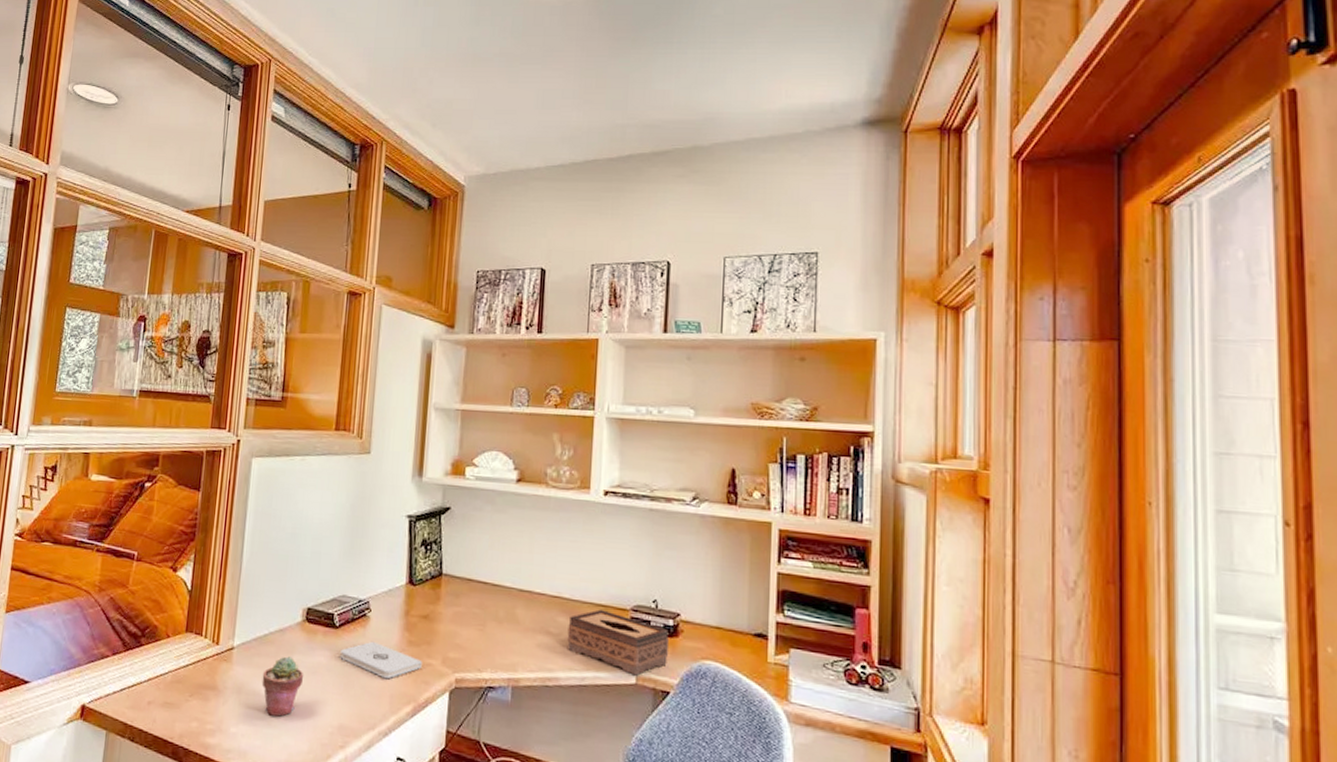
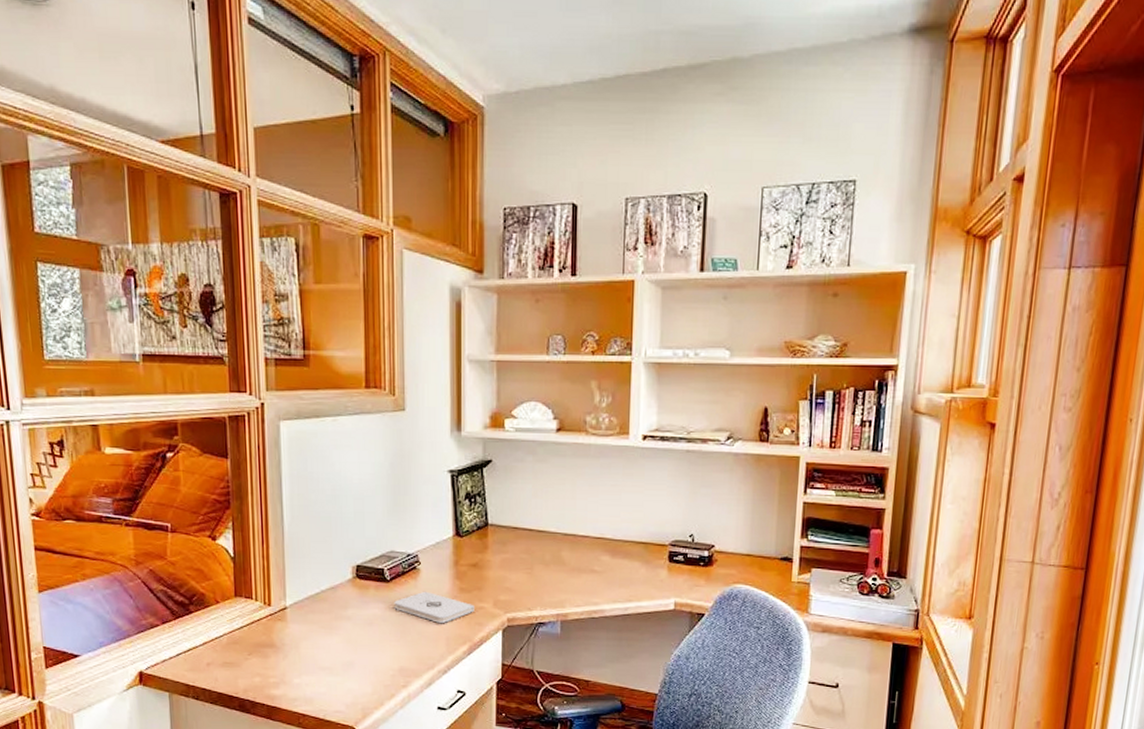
potted succulent: present [262,656,304,717] -> none [319,611,361,665]
tissue box: present [567,609,670,676] -> none [611,547,705,602]

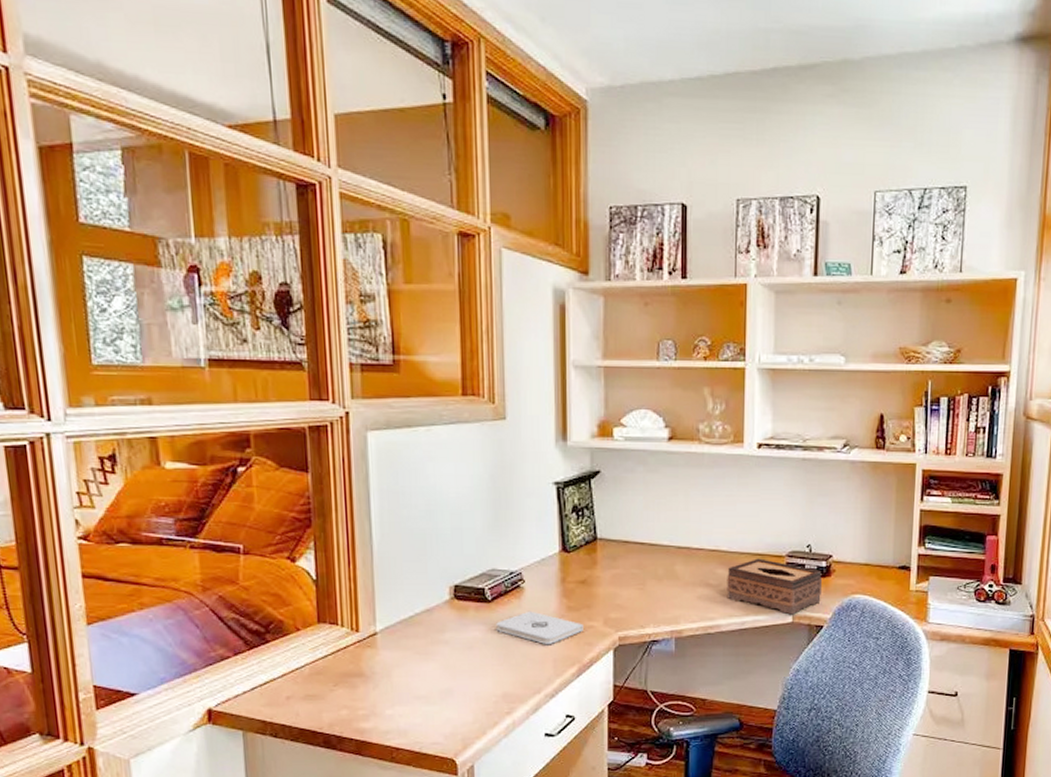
tissue box: none [611,547,705,602] -> present [727,558,823,615]

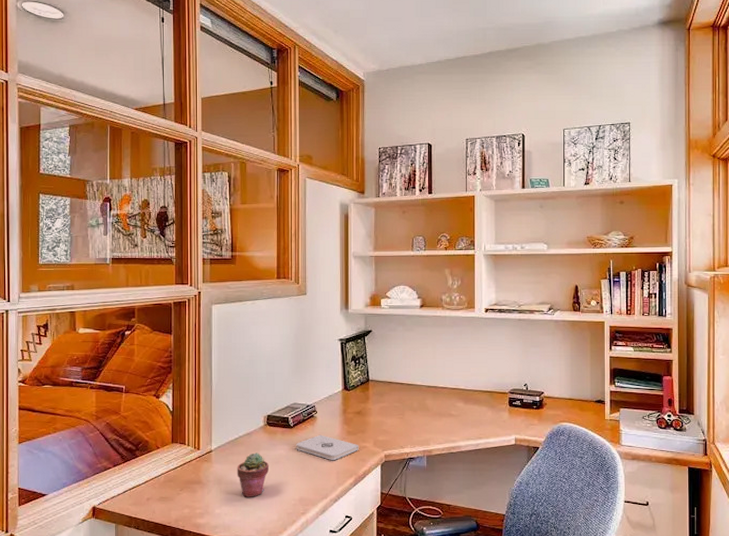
potted succulent: none [413,635,460,694] -> present [237,453,270,497]
tissue box: present [727,558,823,615] -> none [464,395,537,438]

